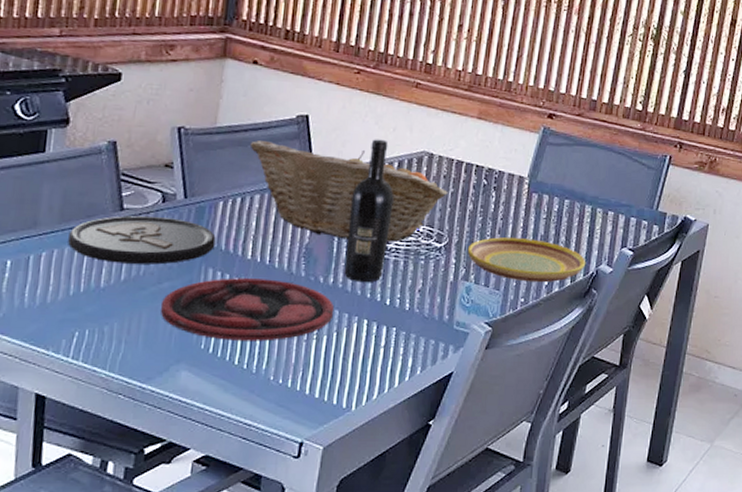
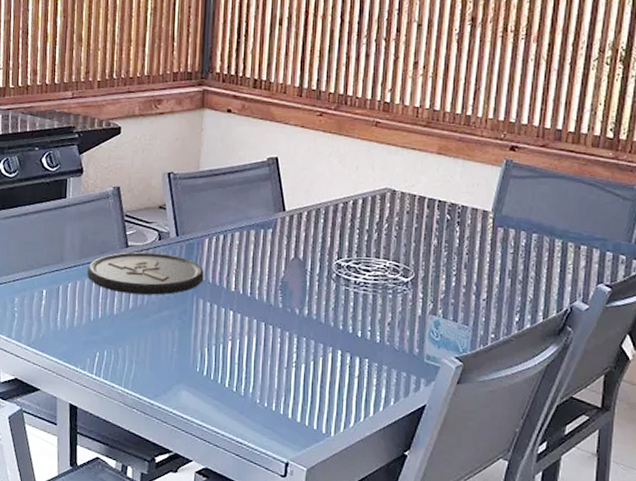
plate: present [161,278,335,341] -> none [163,308,311,367]
fruit basket: present [249,141,448,243] -> none [228,183,412,277]
wine bottle: present [344,139,394,282] -> none [317,177,360,314]
plate: present [467,237,586,283] -> none [433,272,559,319]

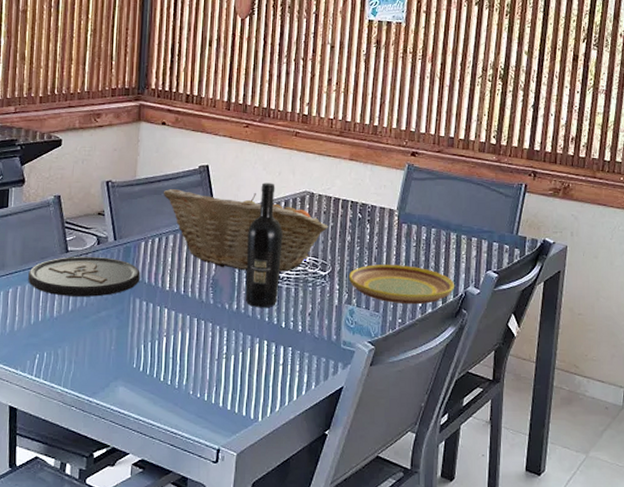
fruit basket: none [228,183,412,277] -> present [163,189,328,273]
wine bottle: none [317,177,360,314] -> present [245,183,283,307]
plate: none [433,272,559,319] -> present [348,265,455,305]

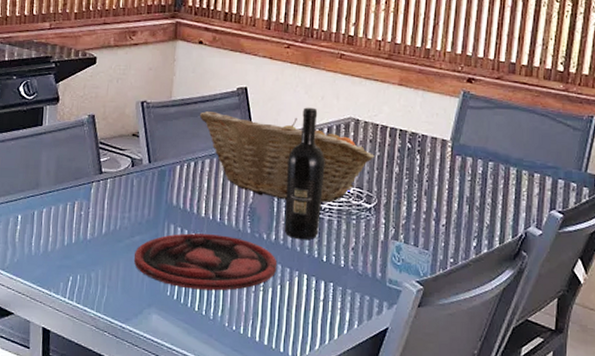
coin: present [28,257,140,297] -> none [62,178,175,221]
plate: none [101,306,239,361] -> present [134,233,278,291]
plate: present [348,265,455,305] -> none [395,198,514,244]

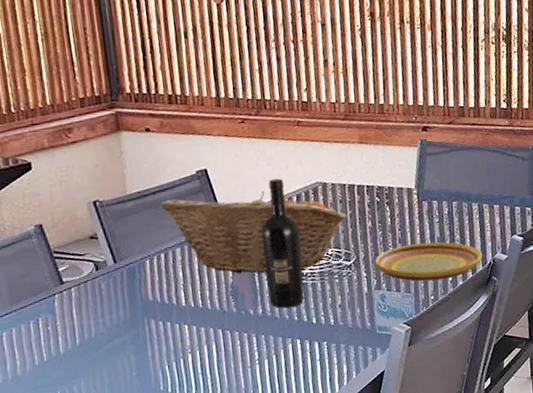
plate: present [134,233,278,291] -> none [117,319,270,380]
plate: none [395,198,514,244] -> present [374,242,483,282]

